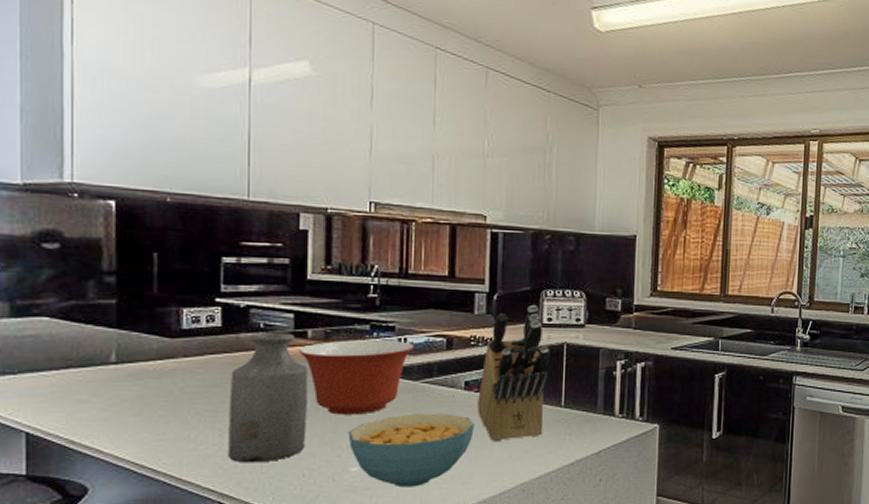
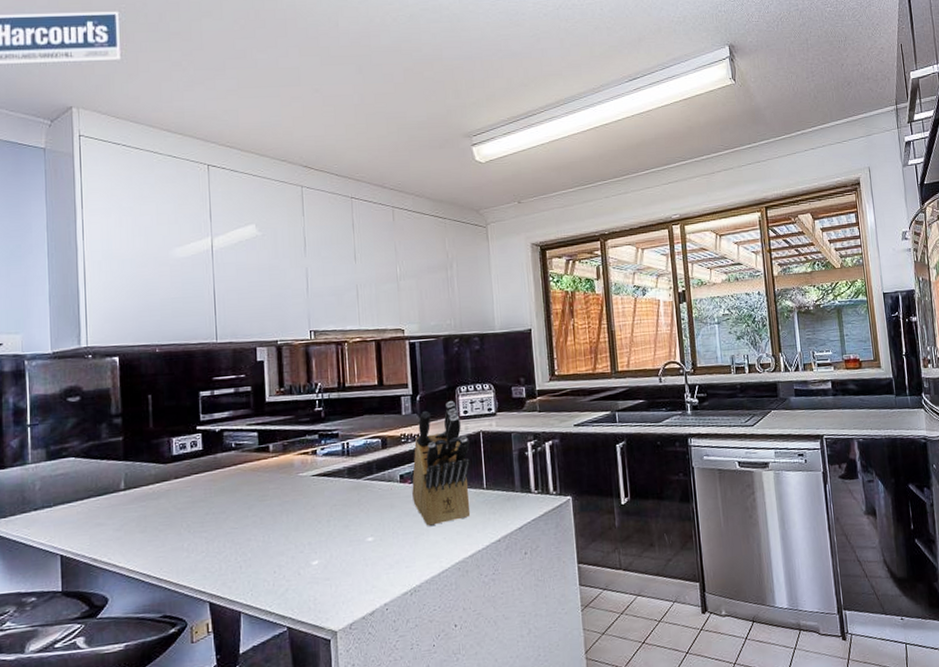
bottle: present [228,332,308,463] -> none [211,449,275,566]
mixing bowl: present [297,340,415,415] -> none [262,445,356,516]
cereal bowl: present [348,413,474,488] -> none [308,505,412,576]

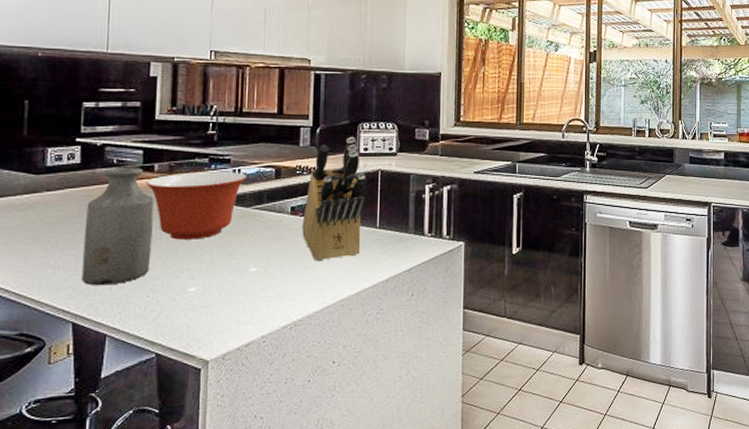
bottle: none [211,449,275,566] -> present [82,167,154,286]
mixing bowl: none [262,445,356,516] -> present [145,172,248,240]

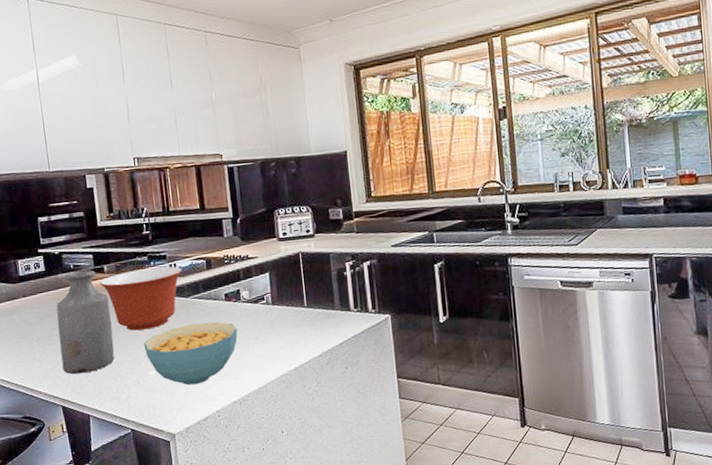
cereal bowl: none [187,236,299,306] -> present [143,321,238,386]
knife block: present [302,136,367,262] -> none [236,222,293,342]

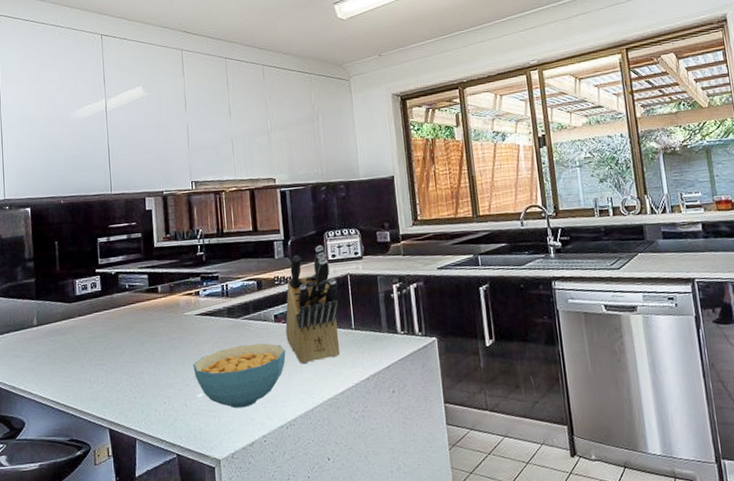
bottle: present [56,270,115,375] -> none [109,290,164,396]
mixing bowl: present [99,266,183,331] -> none [152,287,234,352]
knife block: none [236,222,293,342] -> present [285,245,340,364]

